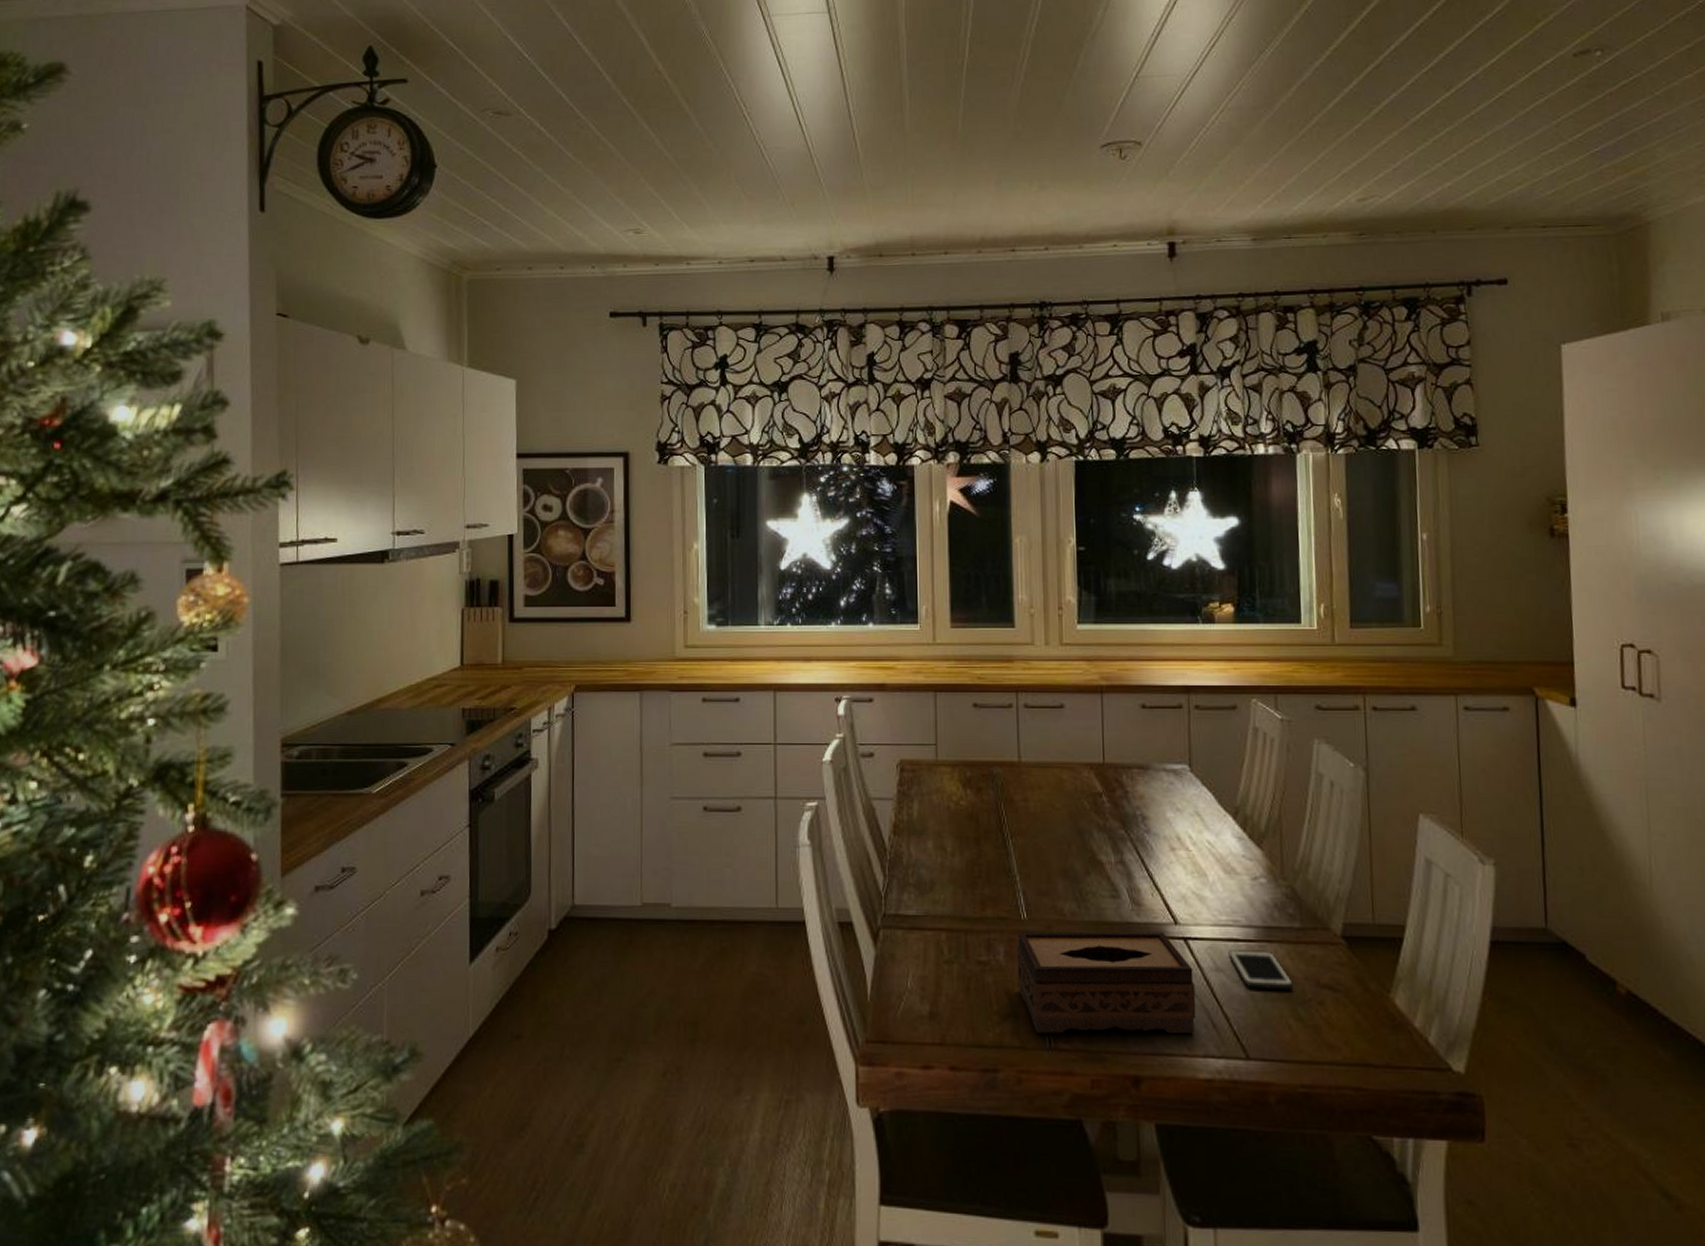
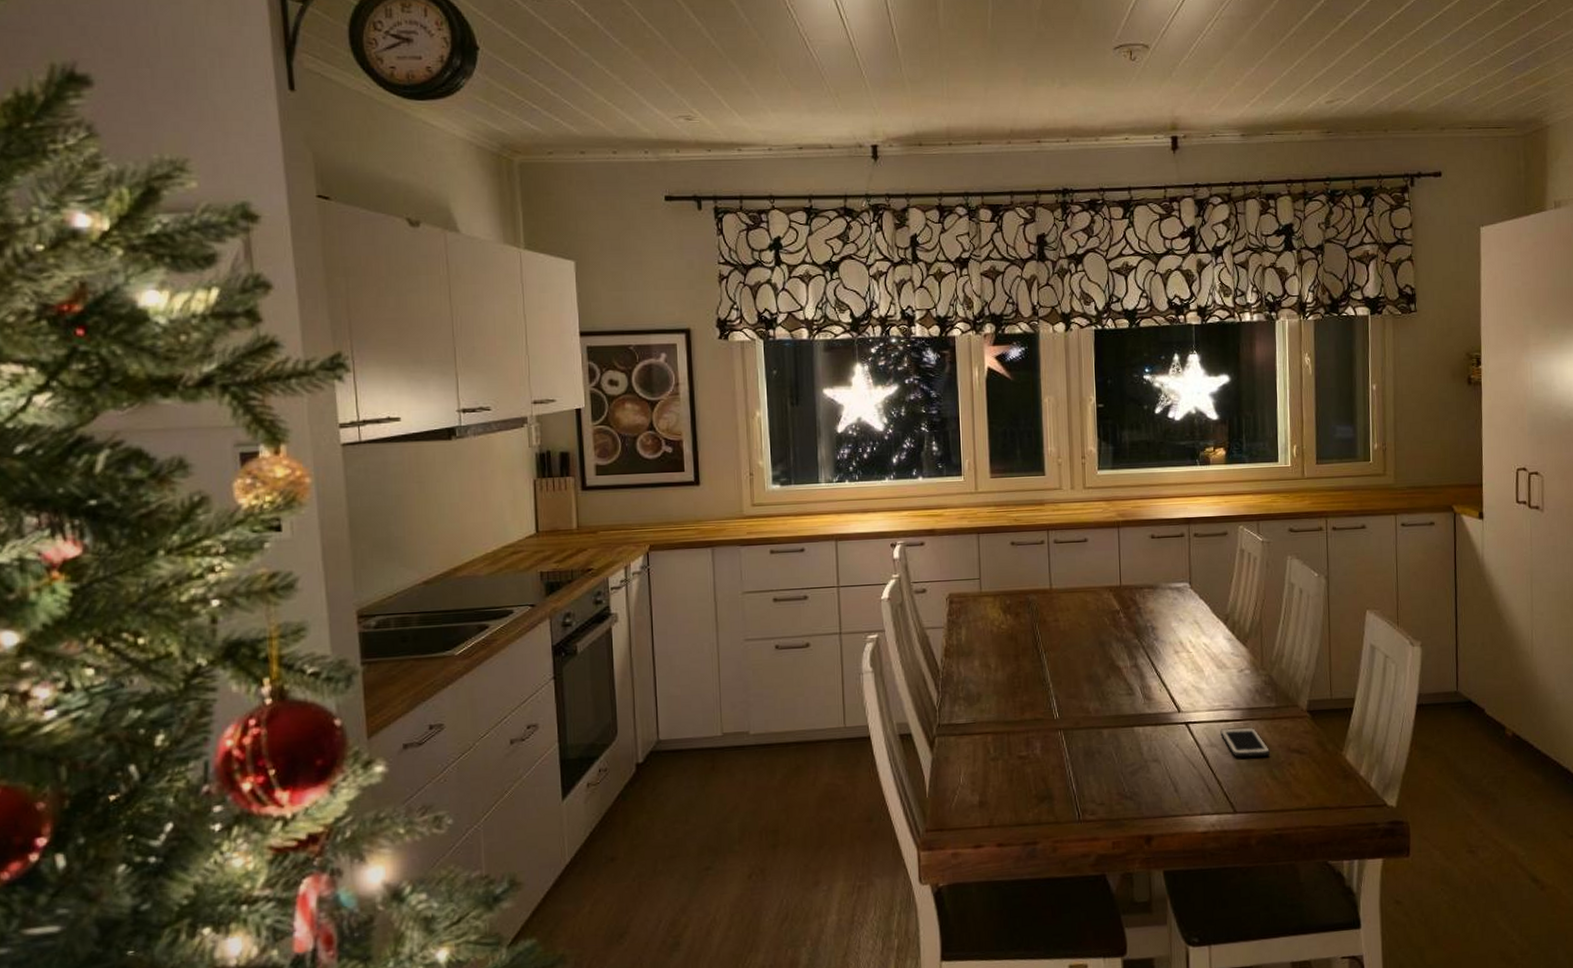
tissue box: present [1017,931,1197,1034] -> none [1051,719,1195,810]

